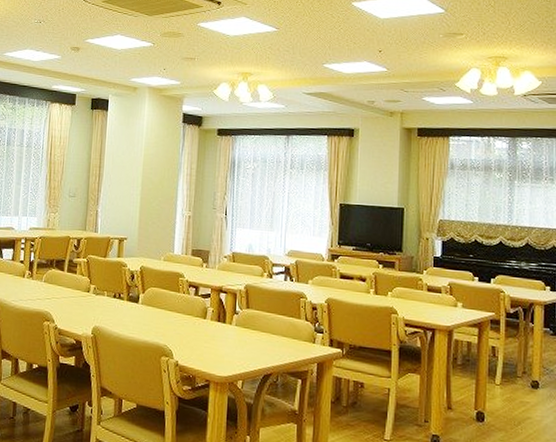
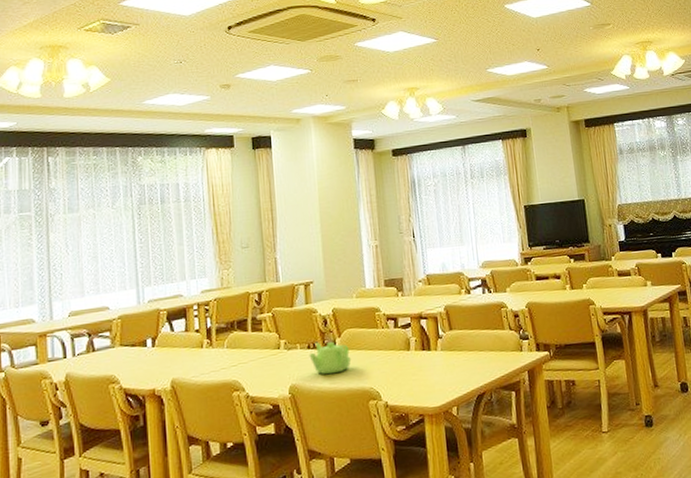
teapot: none [113,293,151,325] -> present [309,341,352,375]

